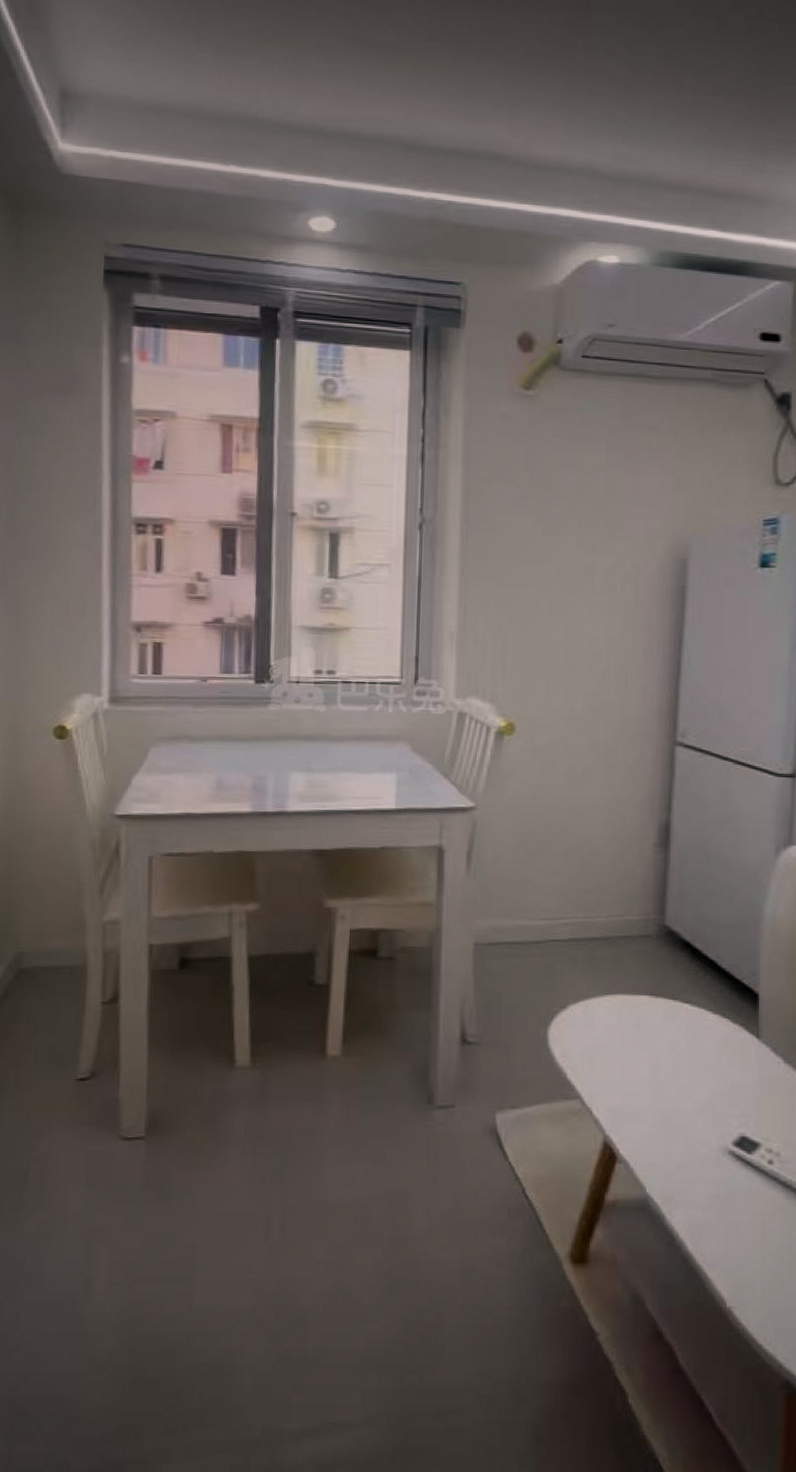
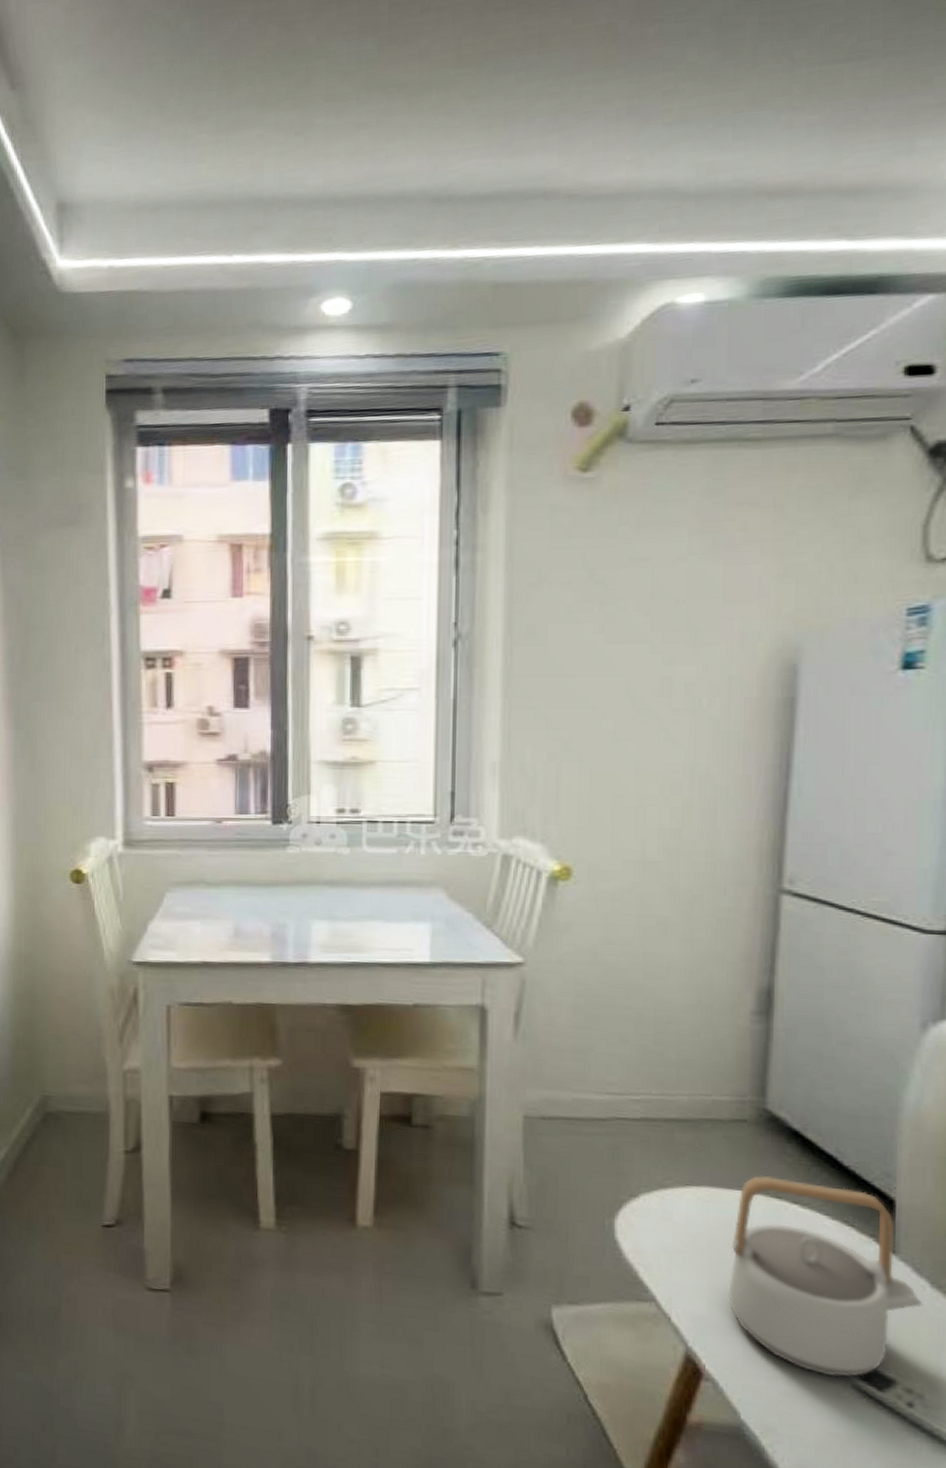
teapot: none [637,981,779,1147] -> present [728,1175,923,1378]

